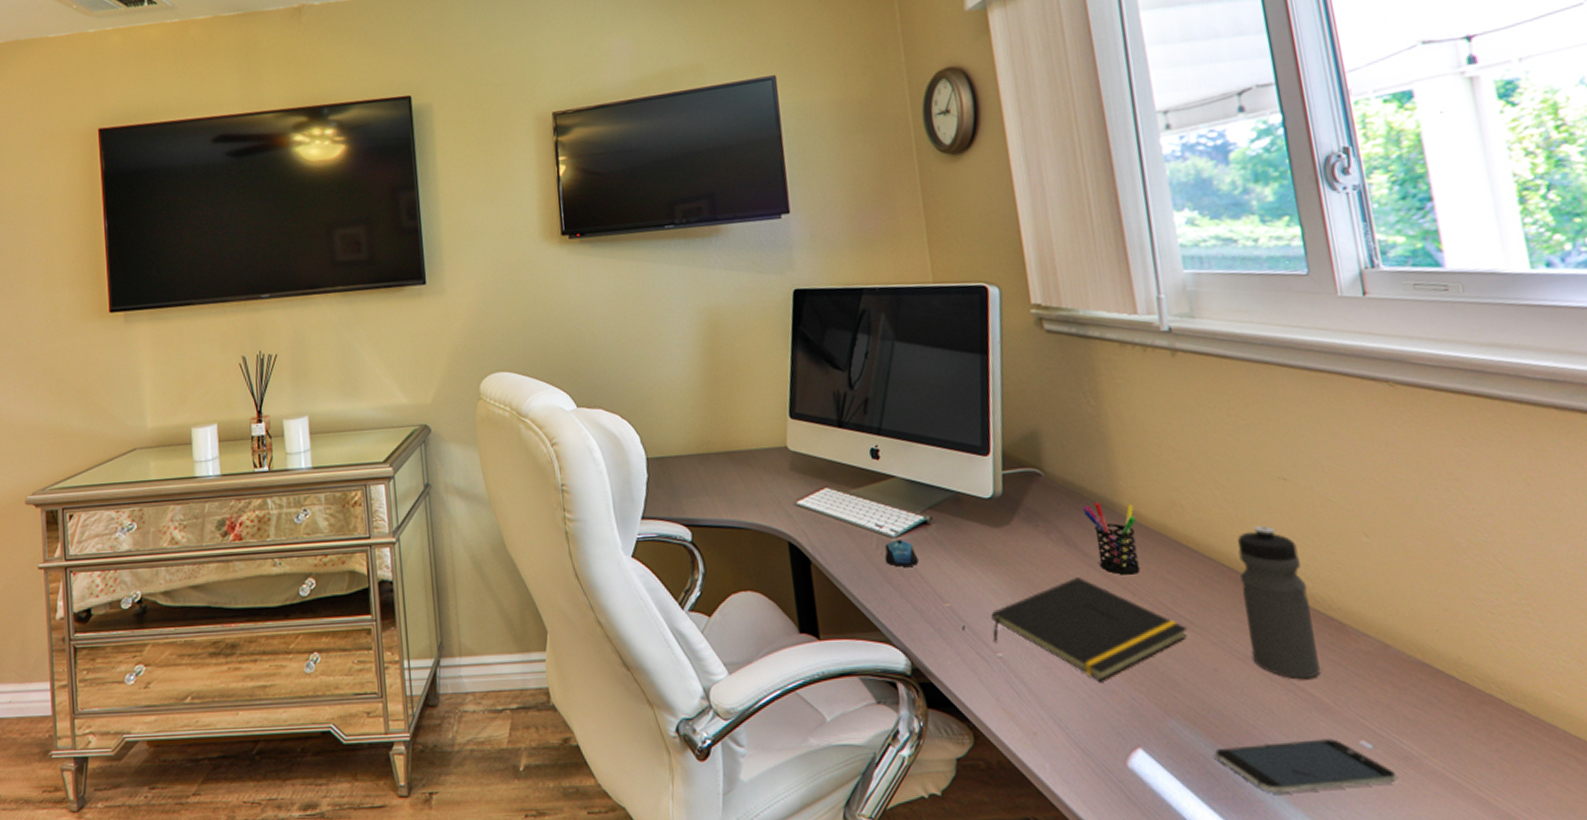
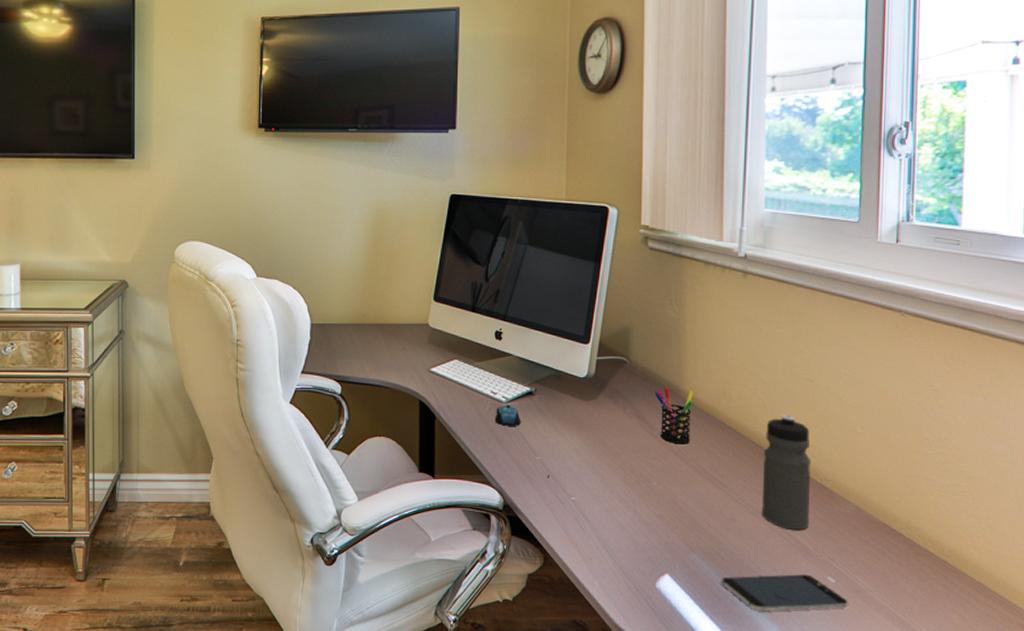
notepad: present [991,577,1188,682] -> none [570,444,718,523]

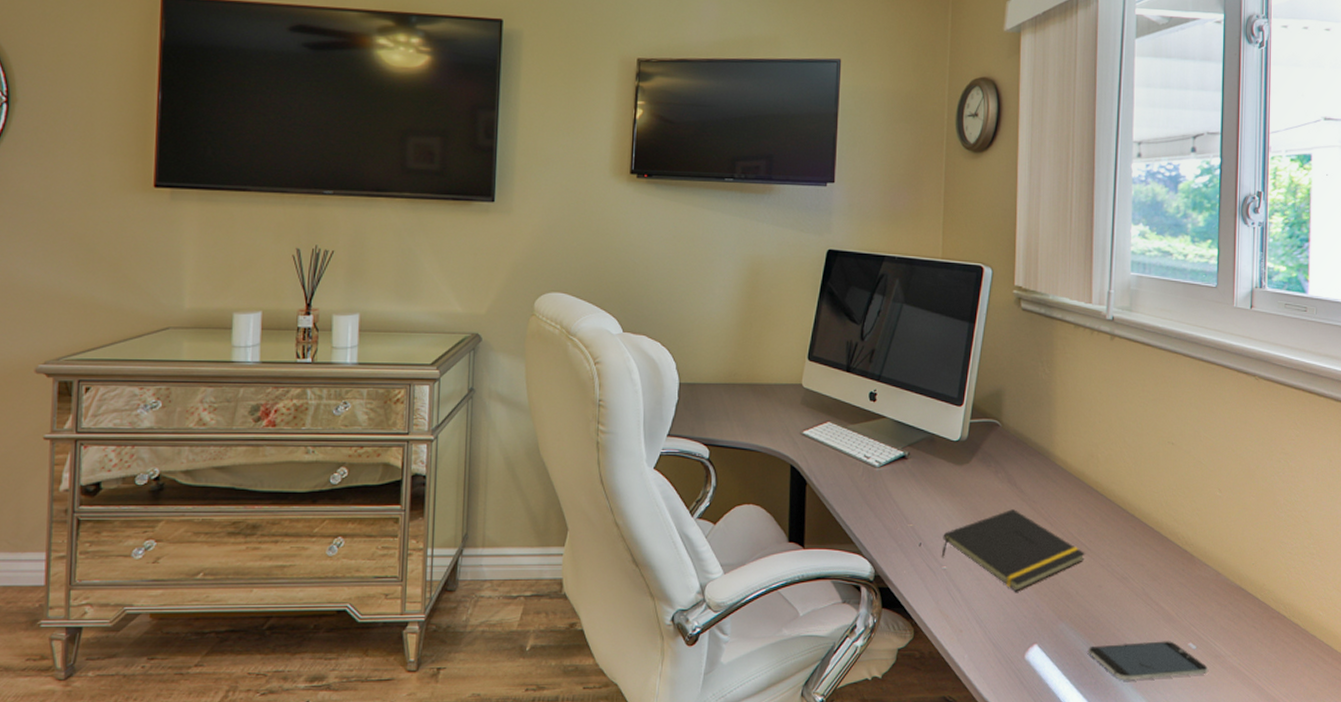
computer mouse: present [495,405,521,426] -> none [867,470,894,492]
notepad: none [570,444,718,523] -> present [941,509,1086,592]
pen holder: present [654,387,693,444] -> none [1025,450,1063,509]
water bottle: present [761,414,812,531] -> none [1127,478,1174,596]

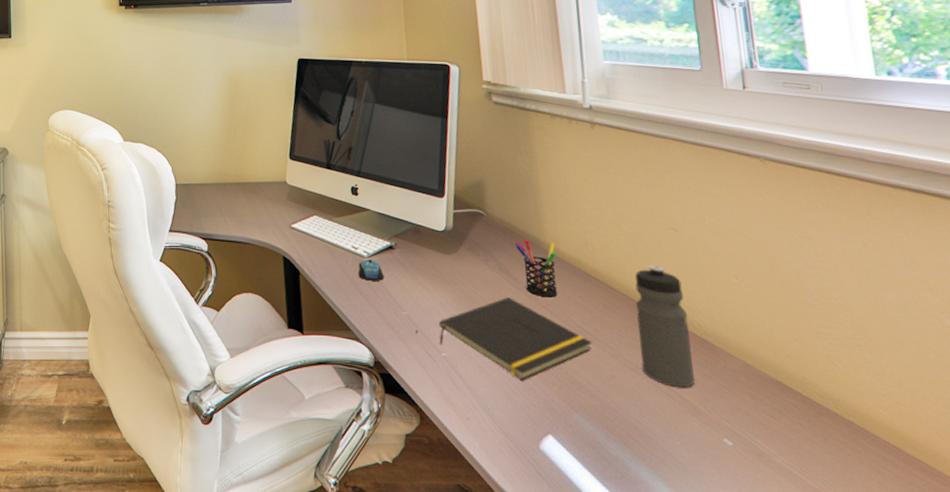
computer mouse: none [867,470,894,492] -> present [358,260,384,281]
pen holder: none [1025,450,1063,509] -> present [514,239,557,297]
smartphone: present [1087,641,1209,681] -> none [608,436,752,477]
water bottle: none [1127,478,1174,596] -> present [635,265,695,388]

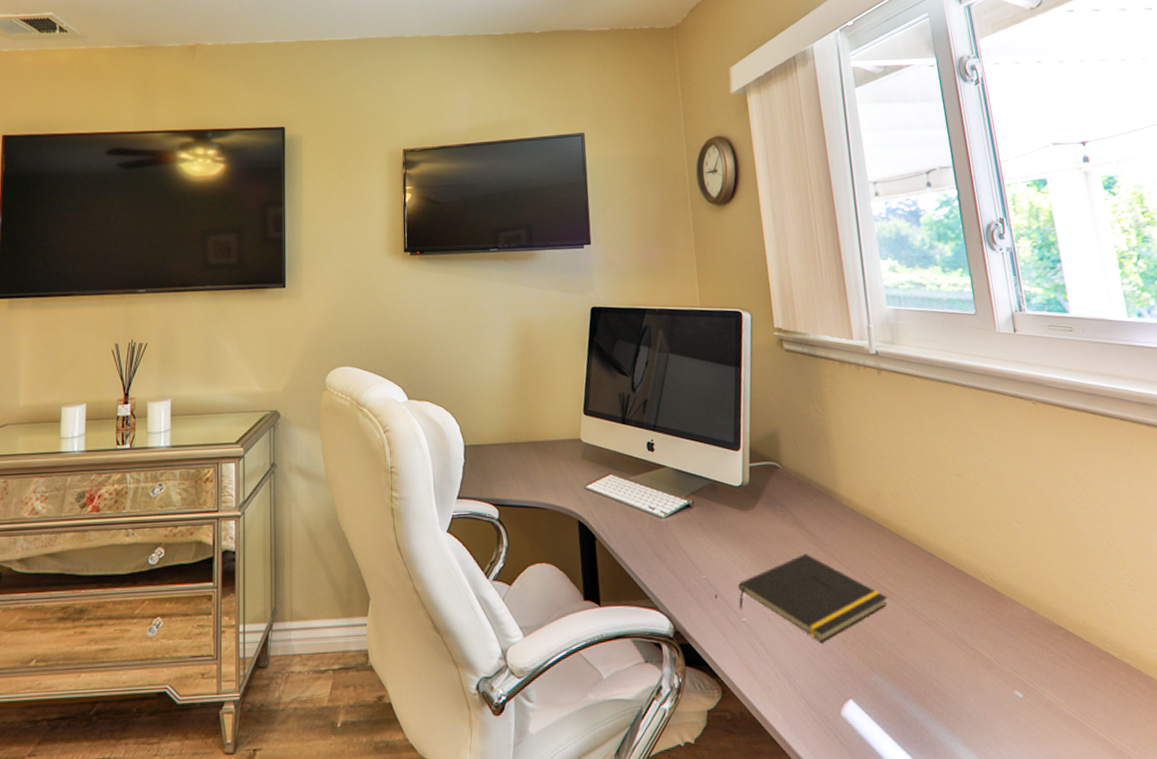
computer mouse: present [358,260,384,281] -> none [655,520,683,543]
pen holder: present [514,239,557,297] -> none [809,491,853,552]
water bottle: present [635,265,695,388] -> none [925,513,985,640]

